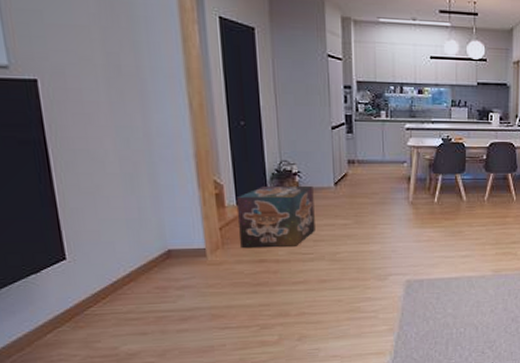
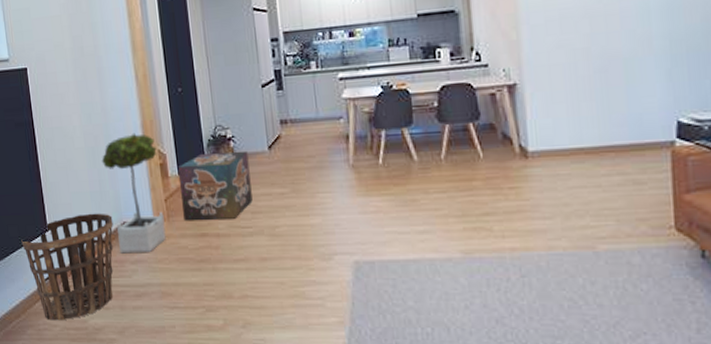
basket: none [26,240,155,351] -> present [21,213,113,321]
potted tree: none [142,161,219,280] -> present [101,132,166,254]

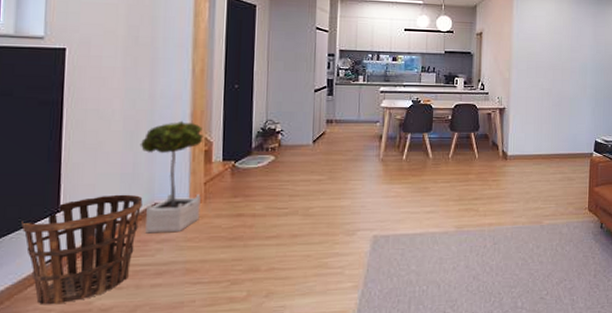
toy box: present [177,150,253,220] -> none [222,143,294,202]

